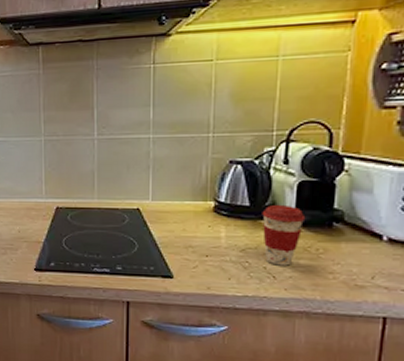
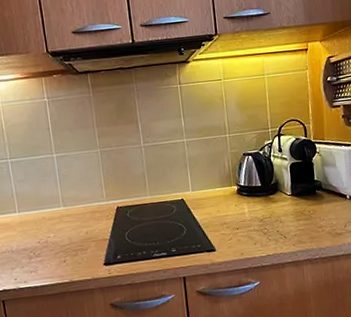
coffee cup: present [262,205,306,266] -> none [270,182,299,228]

